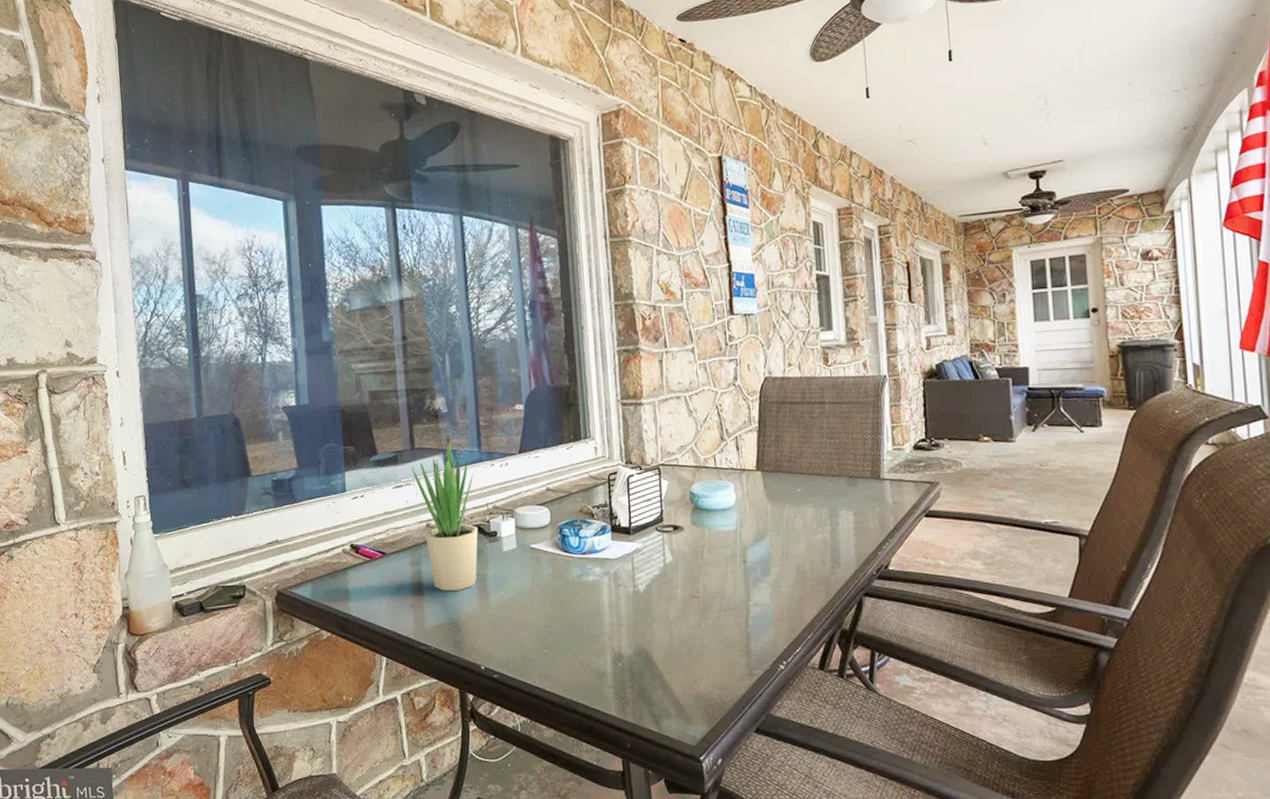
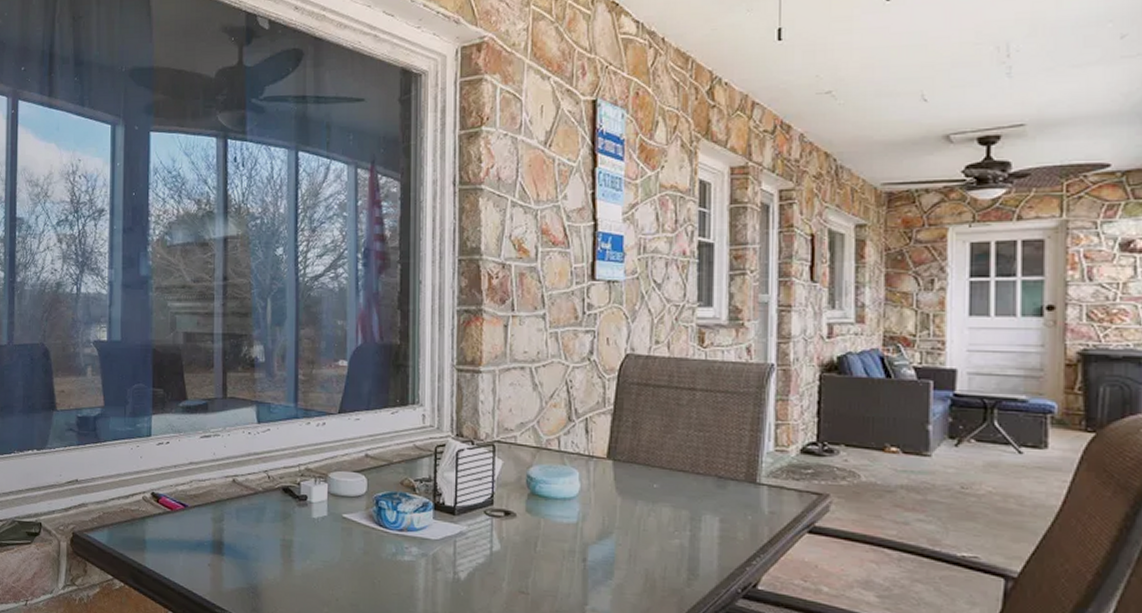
potted plant: present [410,437,478,591] -> none [221,388,287,555]

